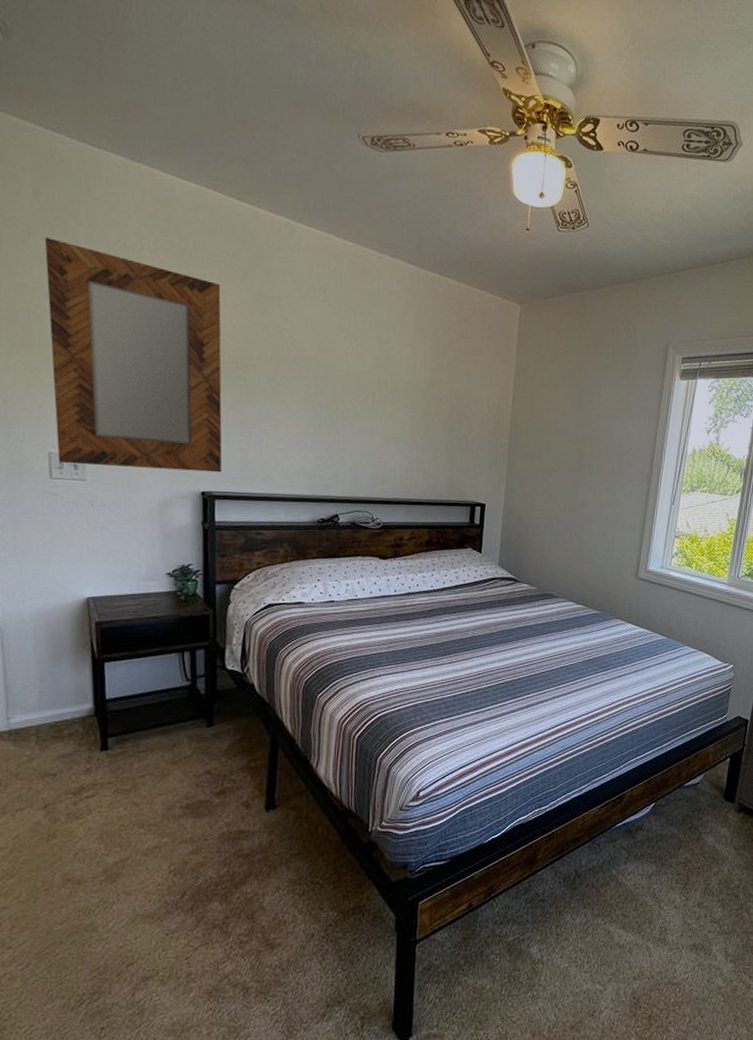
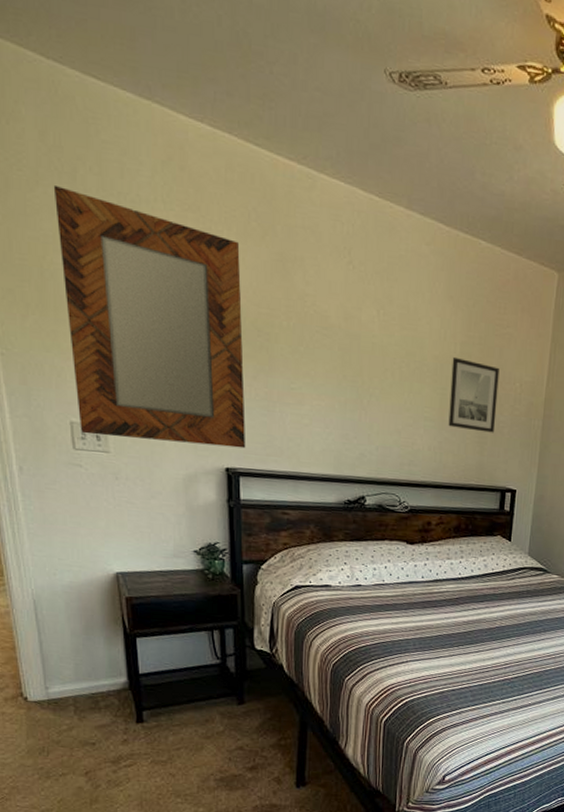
wall art: none [419,382,467,451] -> present [448,356,500,433]

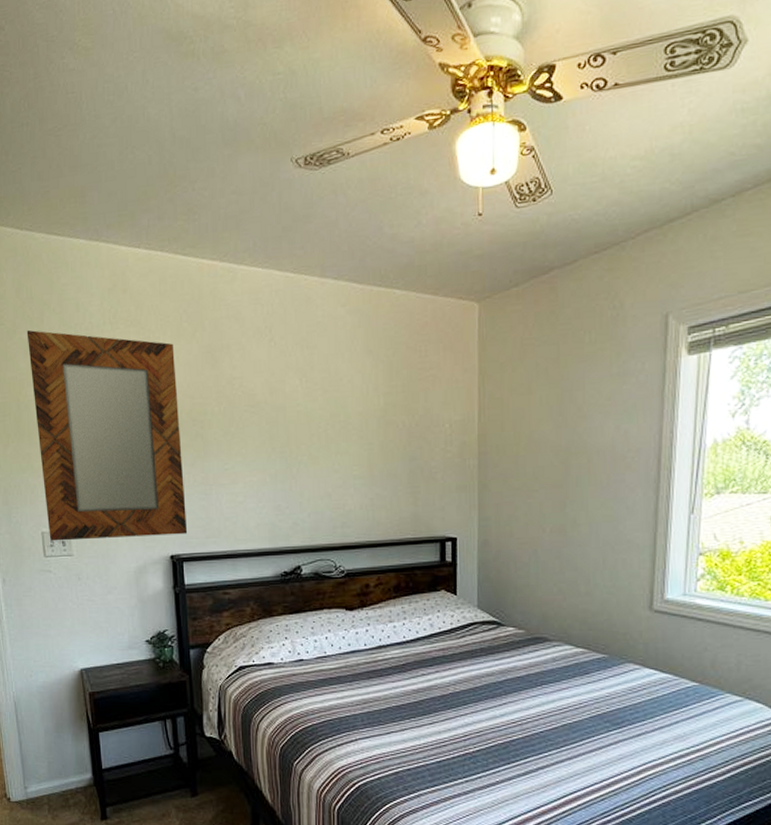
wall art: present [448,356,500,433] -> none [377,409,428,482]

